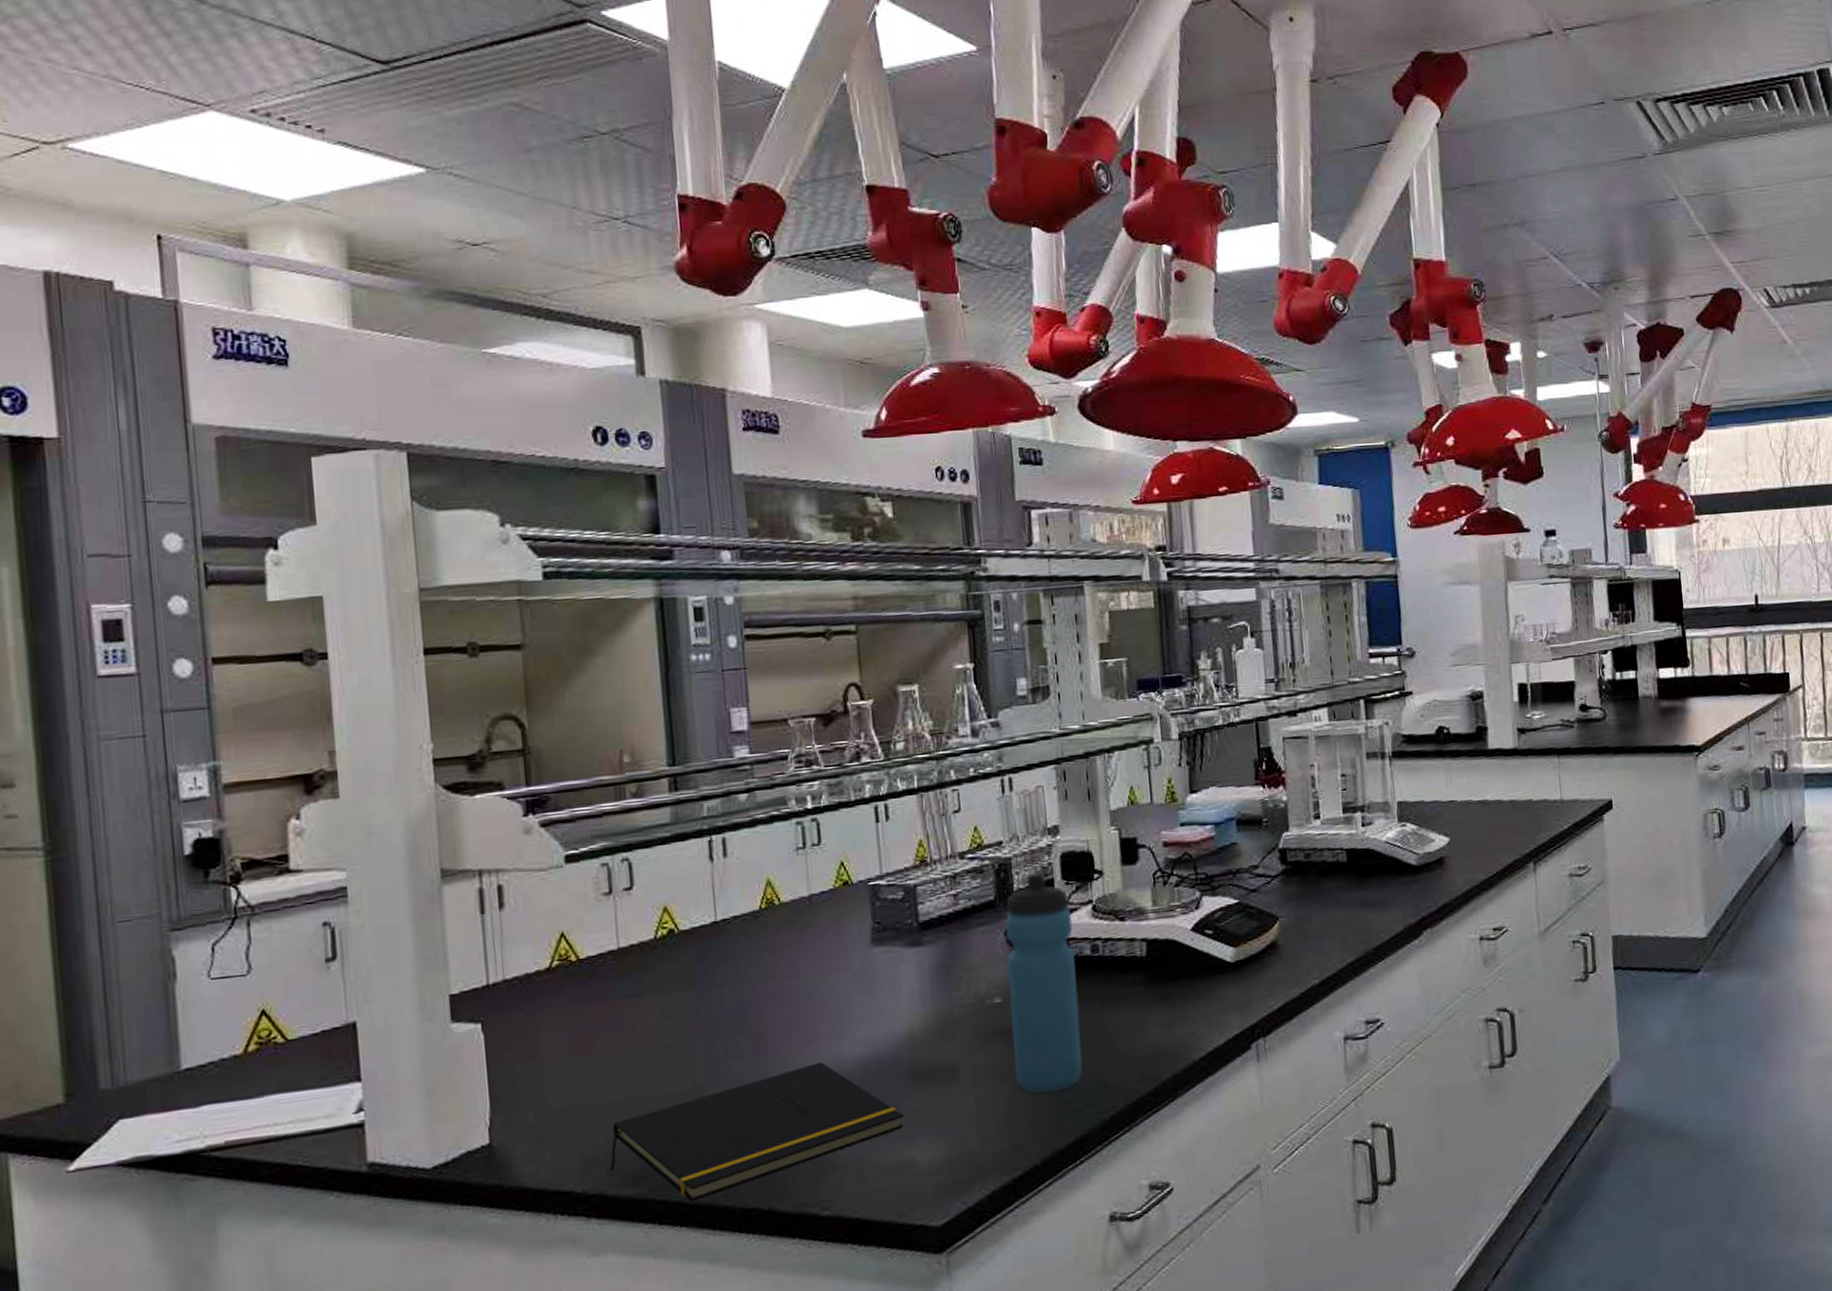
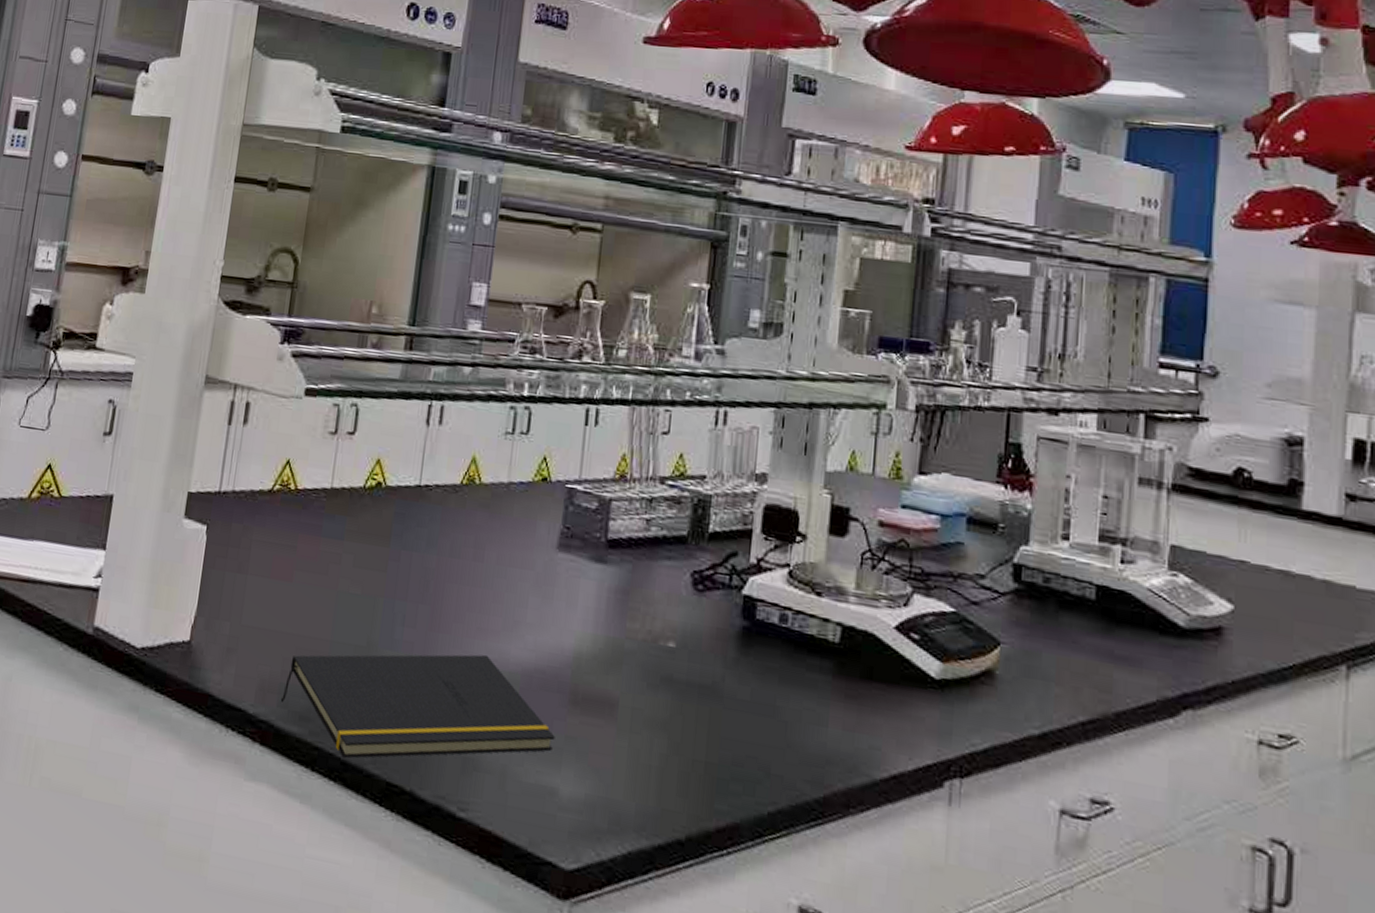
water bottle: present [1005,873,1083,1094] -> none [674,518,765,765]

